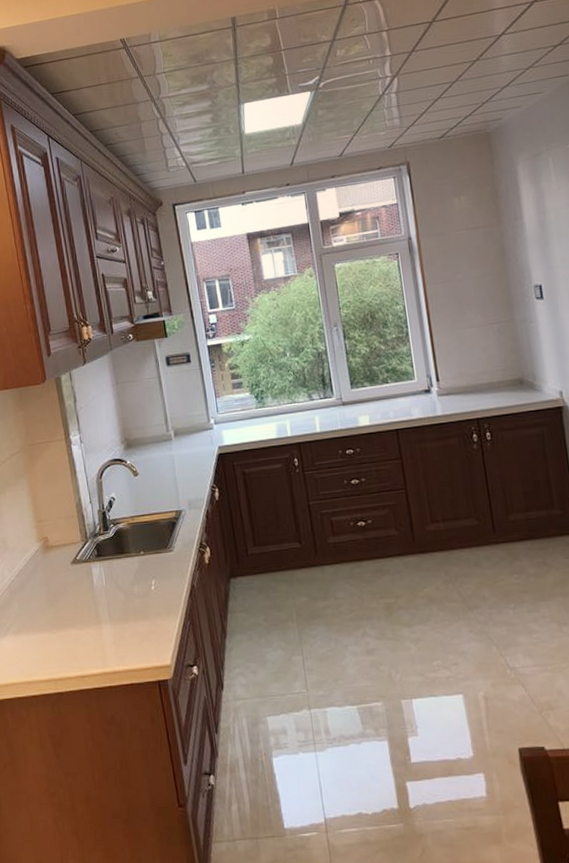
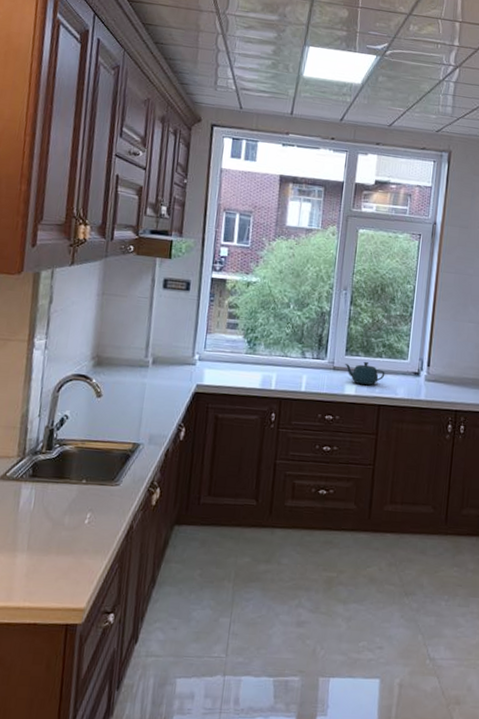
teapot: none [352,390,396,414] -> present [344,361,385,386]

